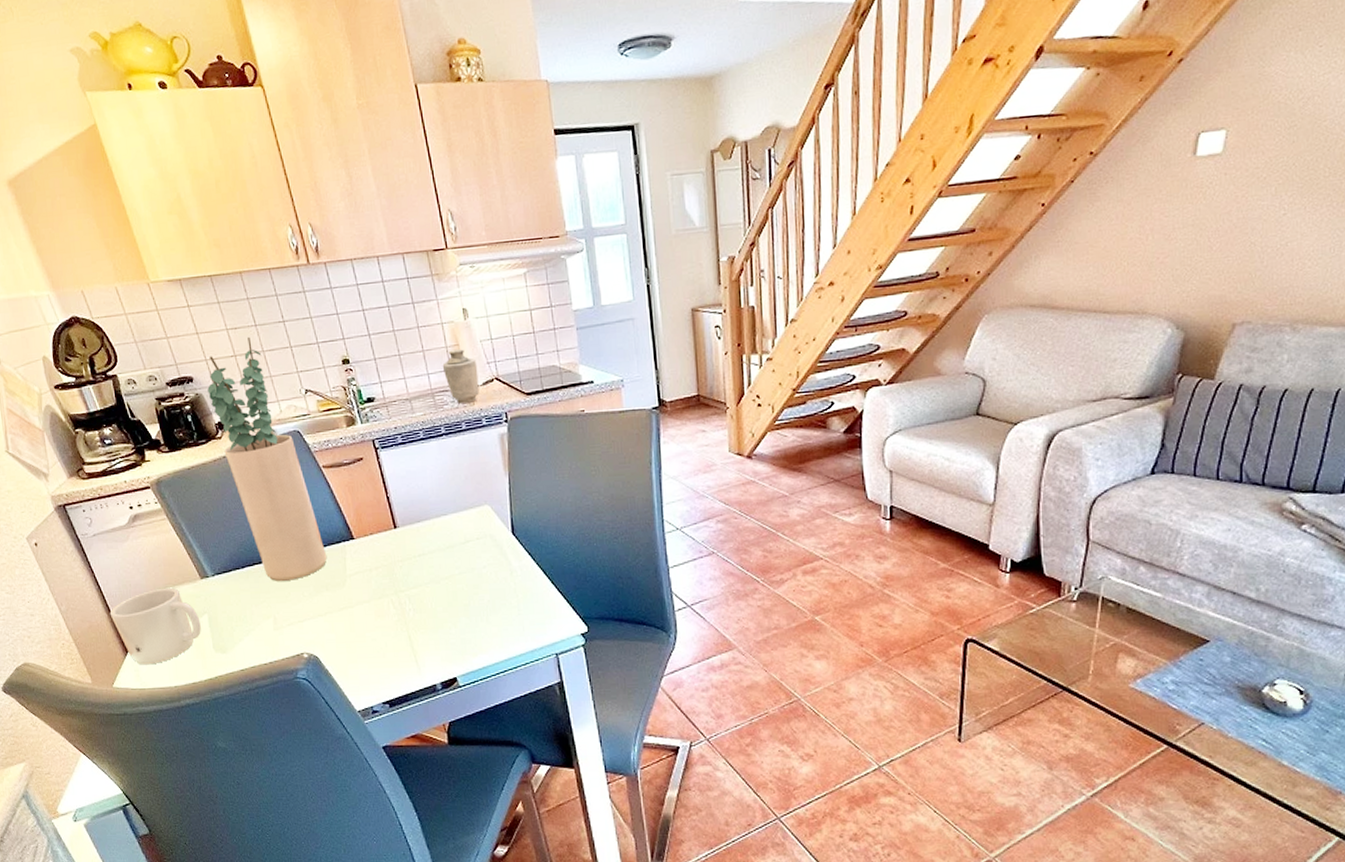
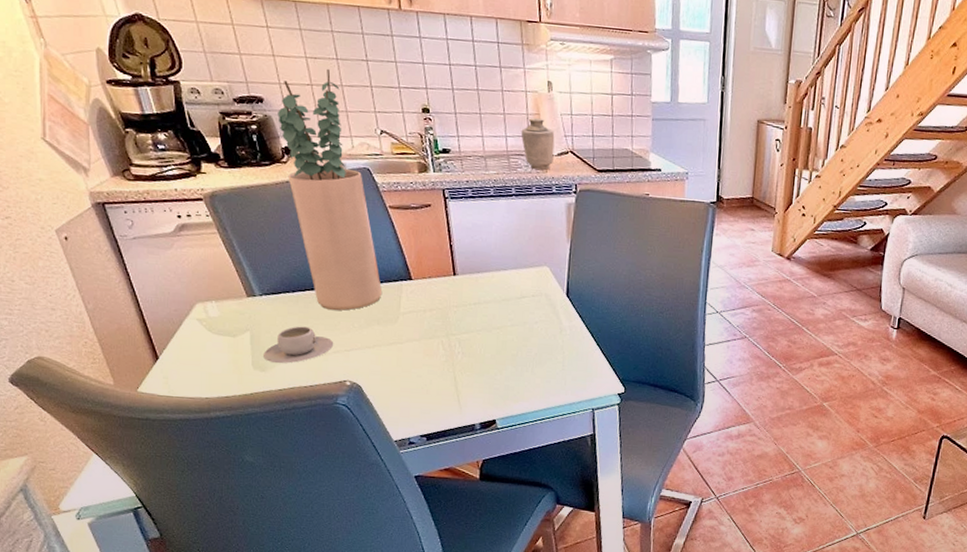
mug: present [109,587,201,665] -> none [142,300,241,374]
teacup: none [222,602,287,643] -> present [263,326,334,363]

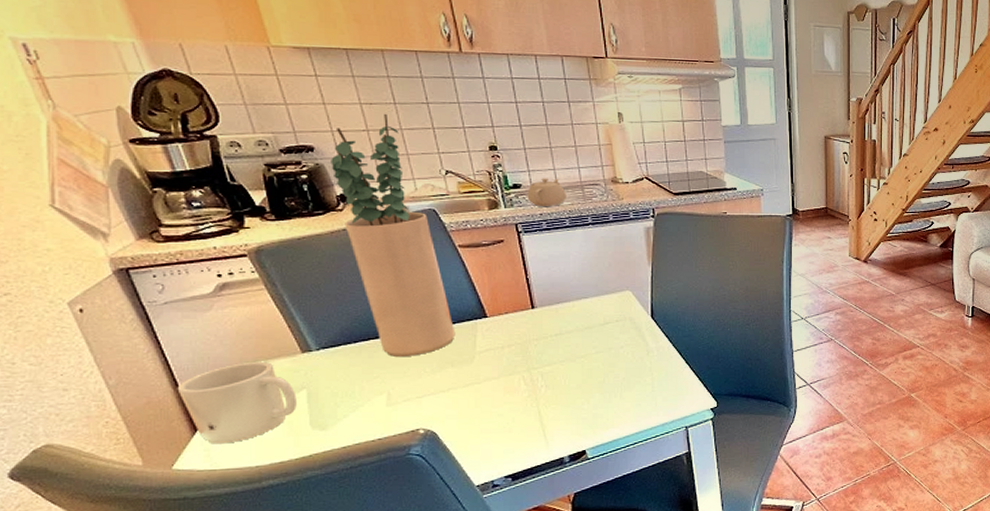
mug: none [142,300,241,374] -> present [177,361,297,444]
teacup: present [263,326,334,363] -> none [323,377,404,419]
teapot: none [455,144,494,174] -> present [527,178,568,206]
vase: present [521,117,555,171] -> none [594,147,629,198]

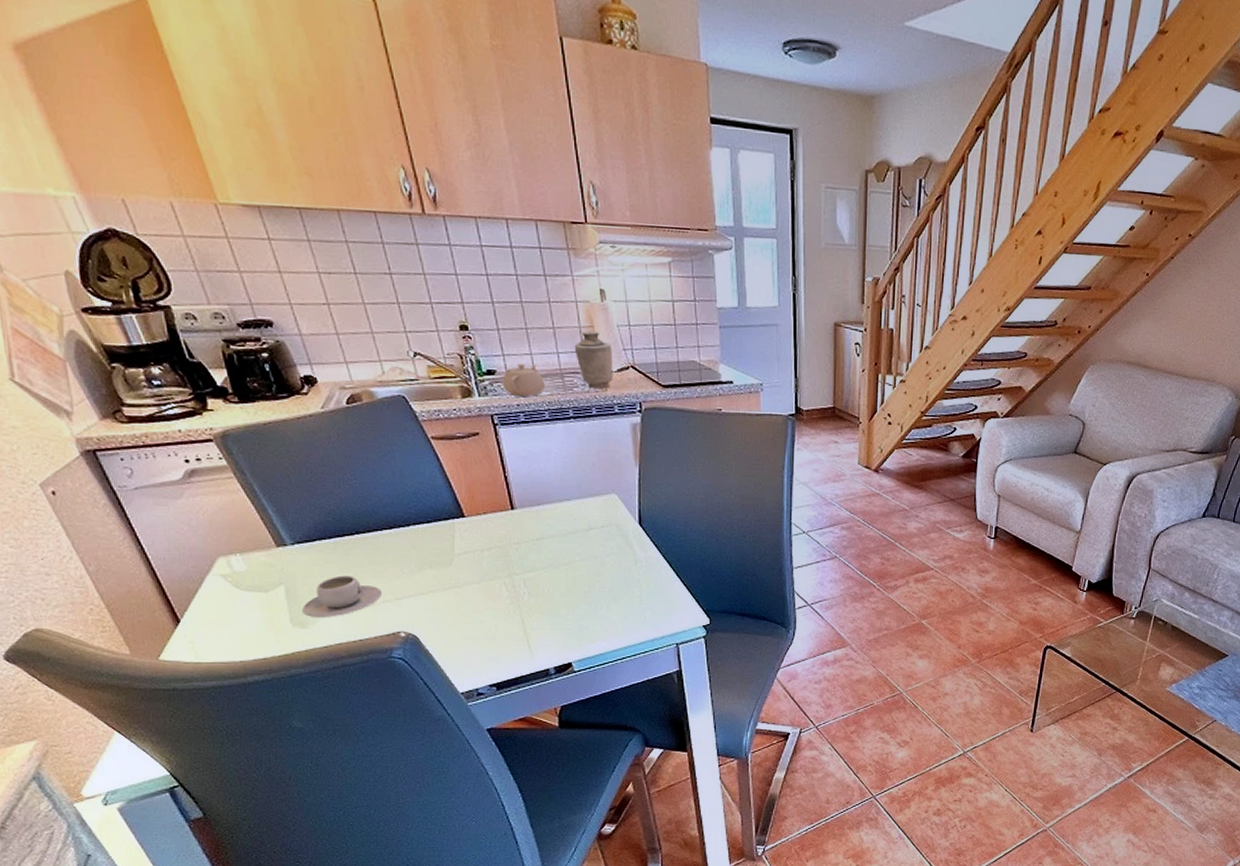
mug: present [177,361,297,444] -> none [156,553,276,637]
teacup: none [323,377,404,419] -> present [302,575,383,617]
vase: present [331,113,456,358] -> none [291,284,433,556]
vase: none [594,147,629,198] -> present [574,330,613,389]

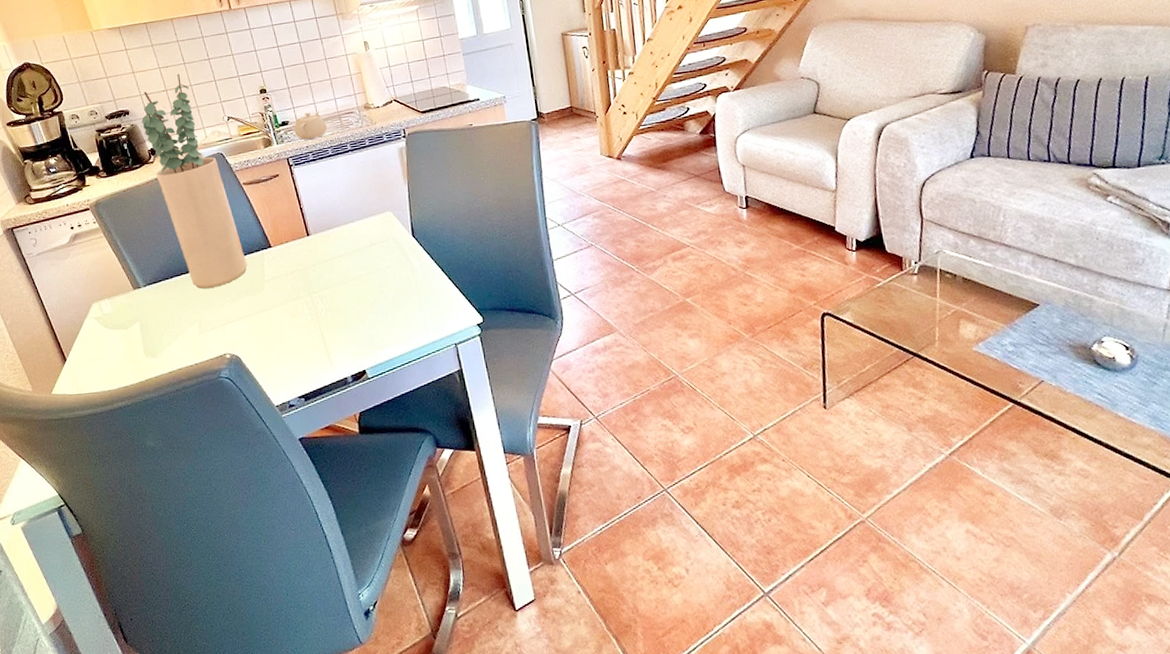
vase: none [291,284,433,556] -> present [142,73,248,289]
teacup: present [302,575,383,617] -> none [153,308,212,347]
vase: present [574,330,613,389] -> none [347,75,380,124]

